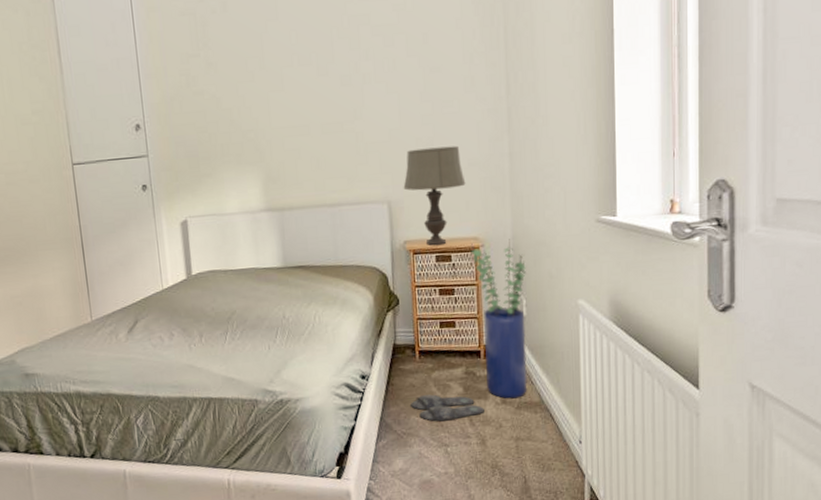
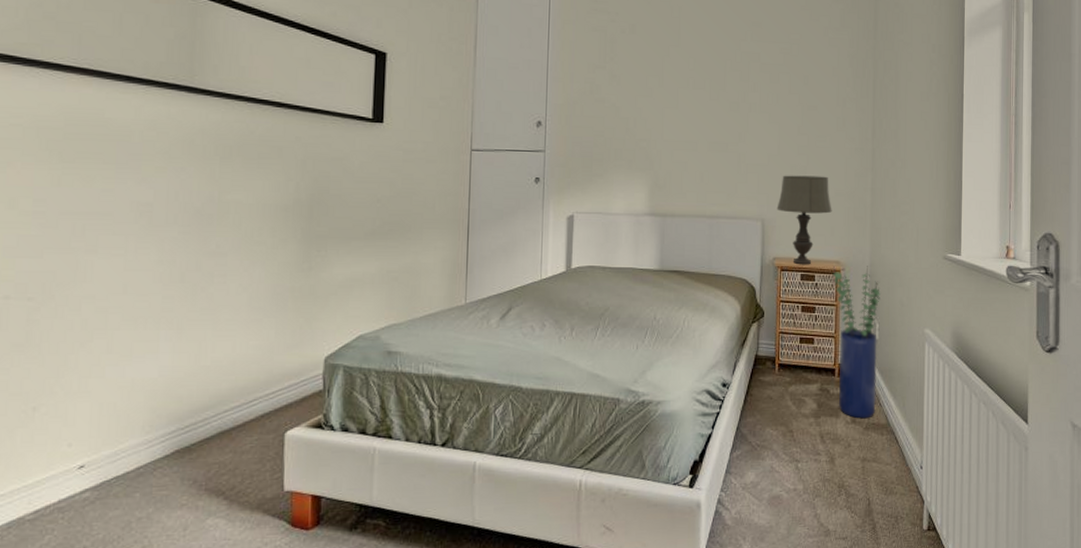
slippers: present [411,394,484,422] -> none [767,408,835,436]

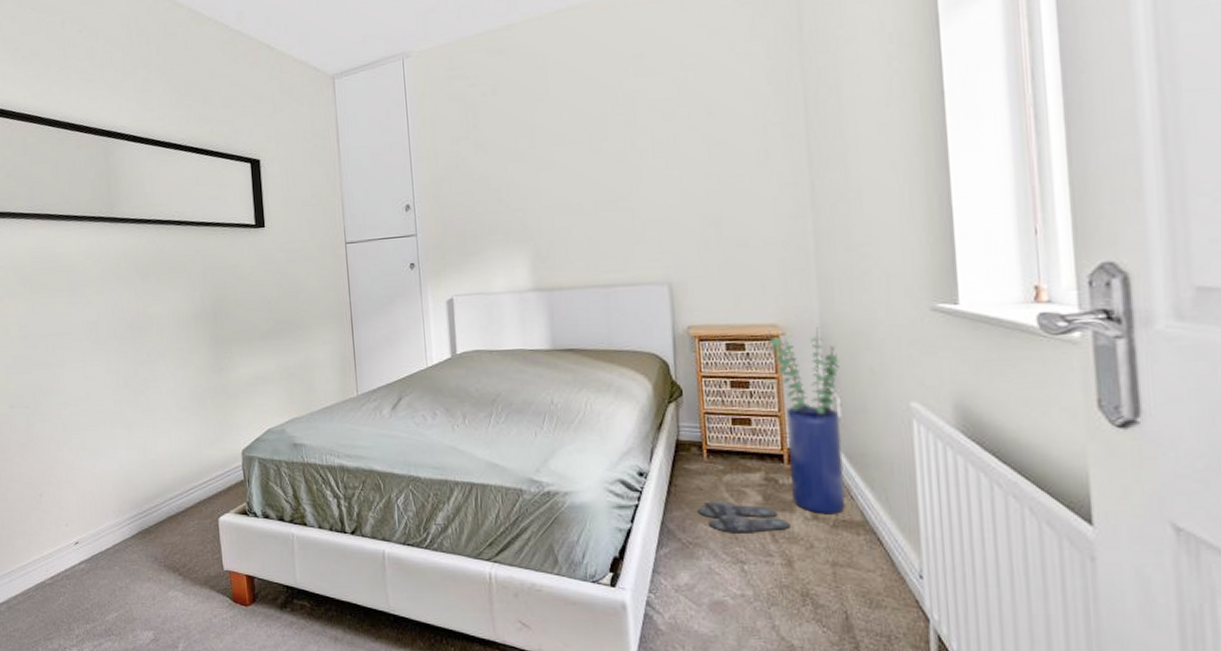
slippers: none [767,408,835,436] -> present [698,501,790,533]
table lamp: present [776,175,832,265] -> none [686,223,761,333]

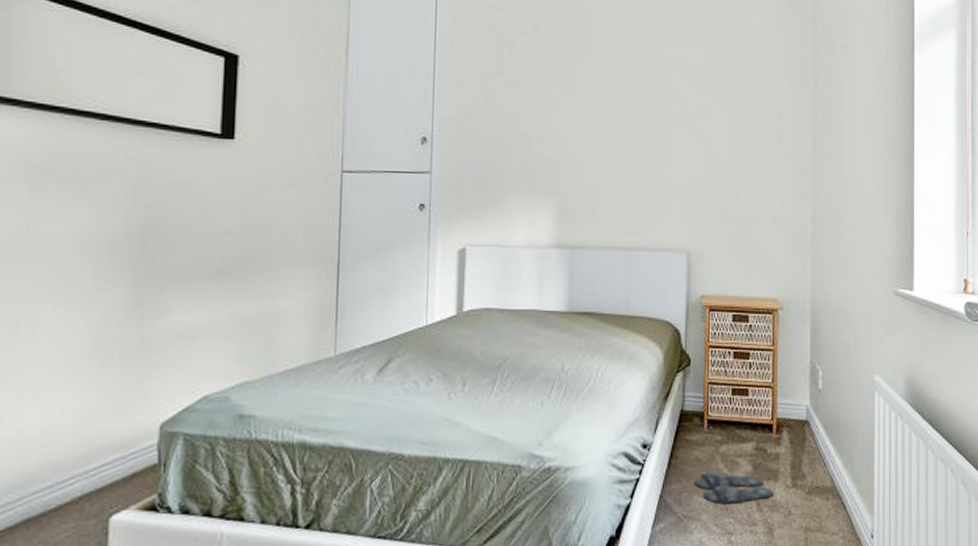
vase: present [766,327,846,515] -> none [767,304,824,482]

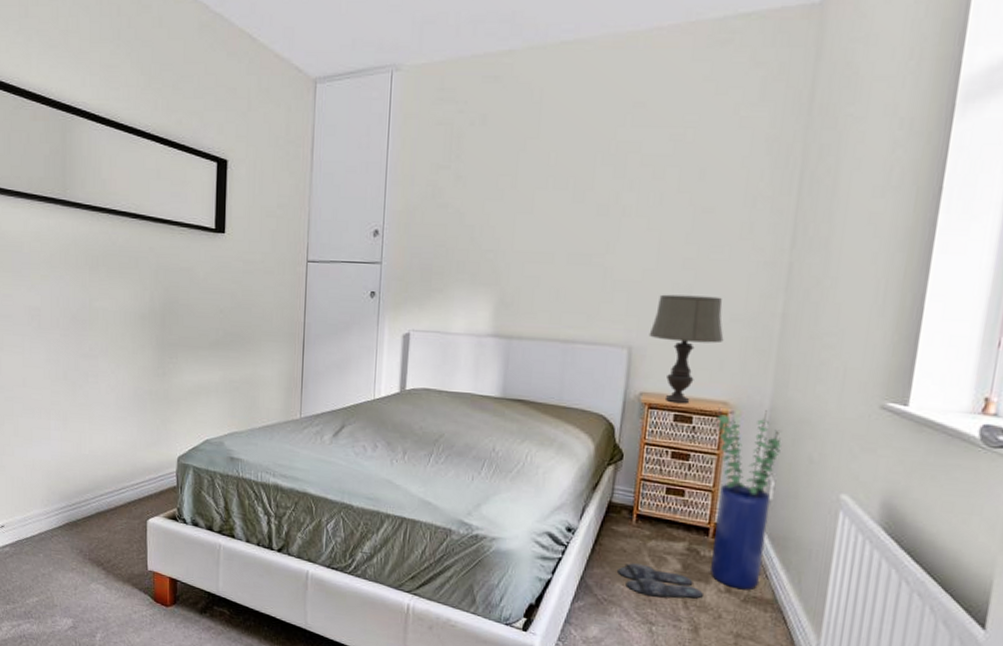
table lamp: none [704,199,768,304] -> present [648,294,724,404]
vase: none [767,304,824,482] -> present [709,408,781,591]

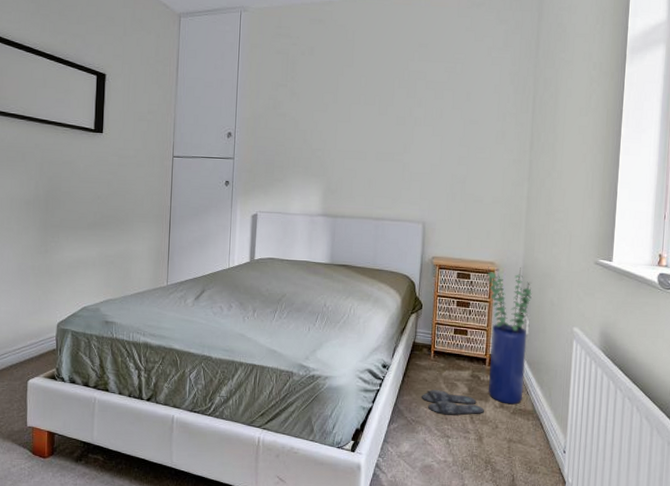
table lamp: present [648,294,724,404] -> none [437,183,489,265]

